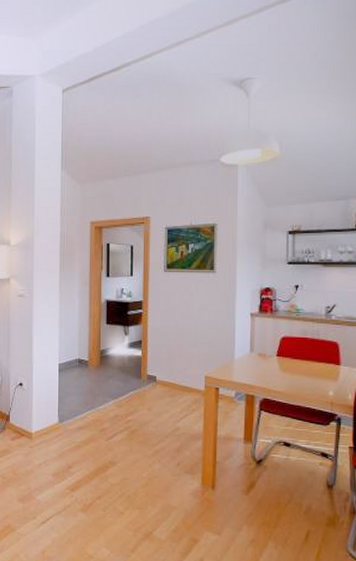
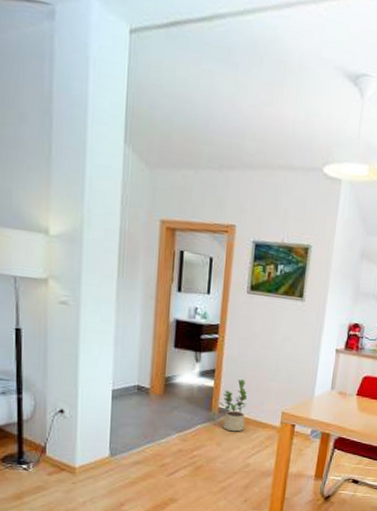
potted plant: none [147,348,172,397] -> present [219,379,247,432]

